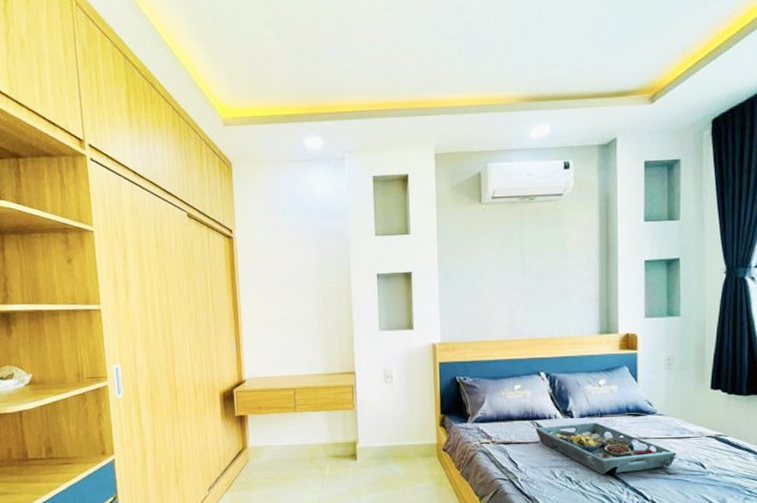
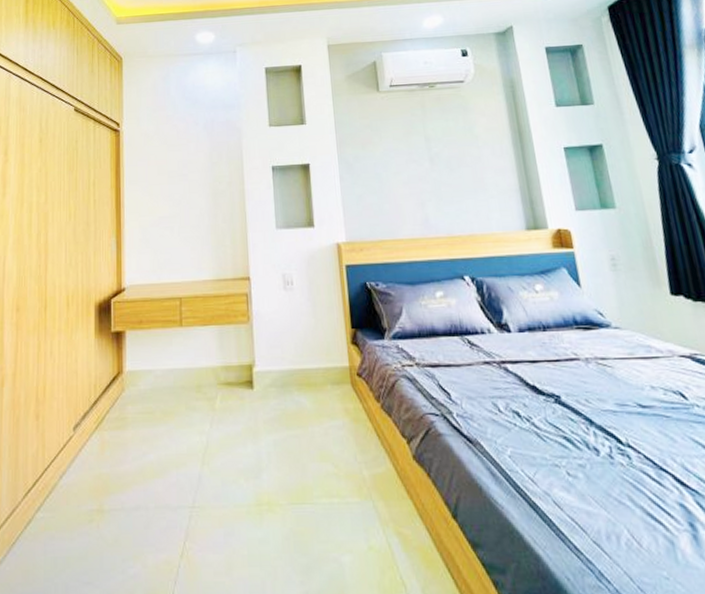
serving tray: present [535,422,677,475] -> none [466,338,648,408]

